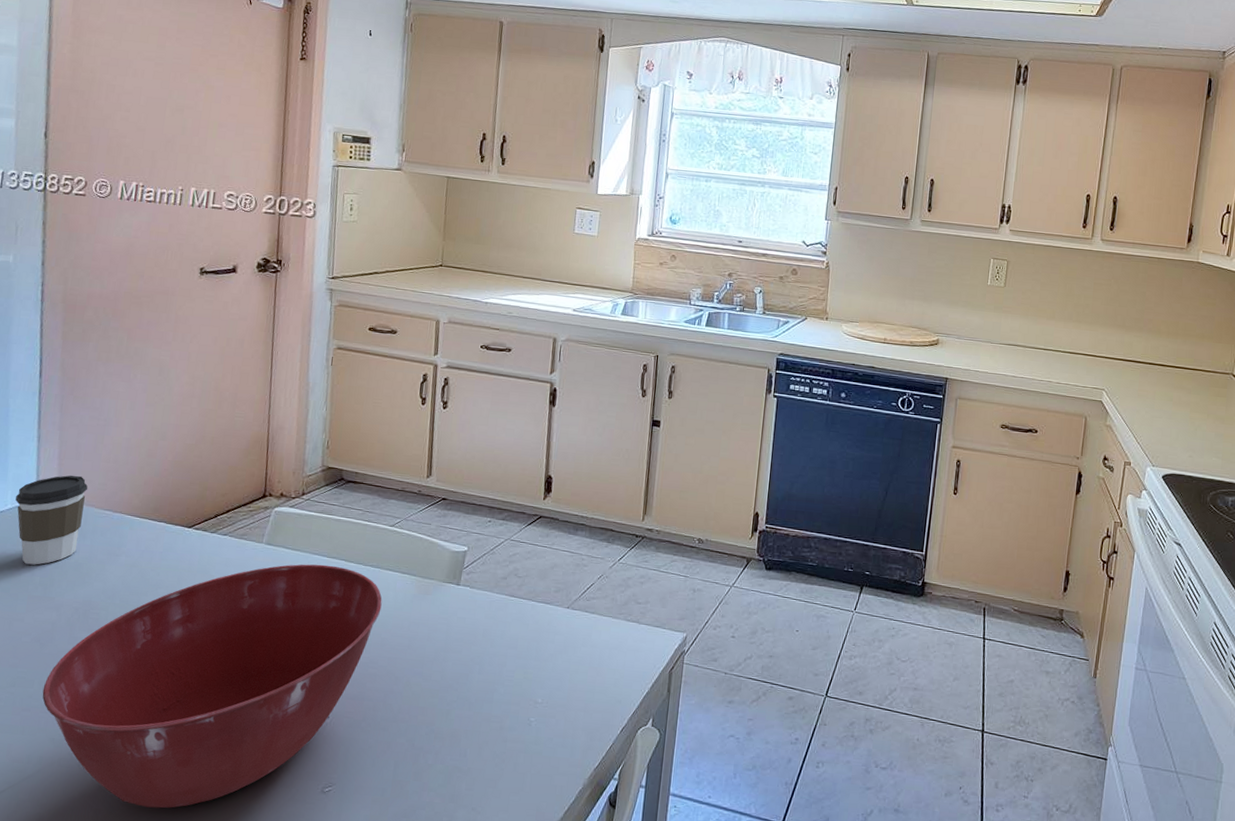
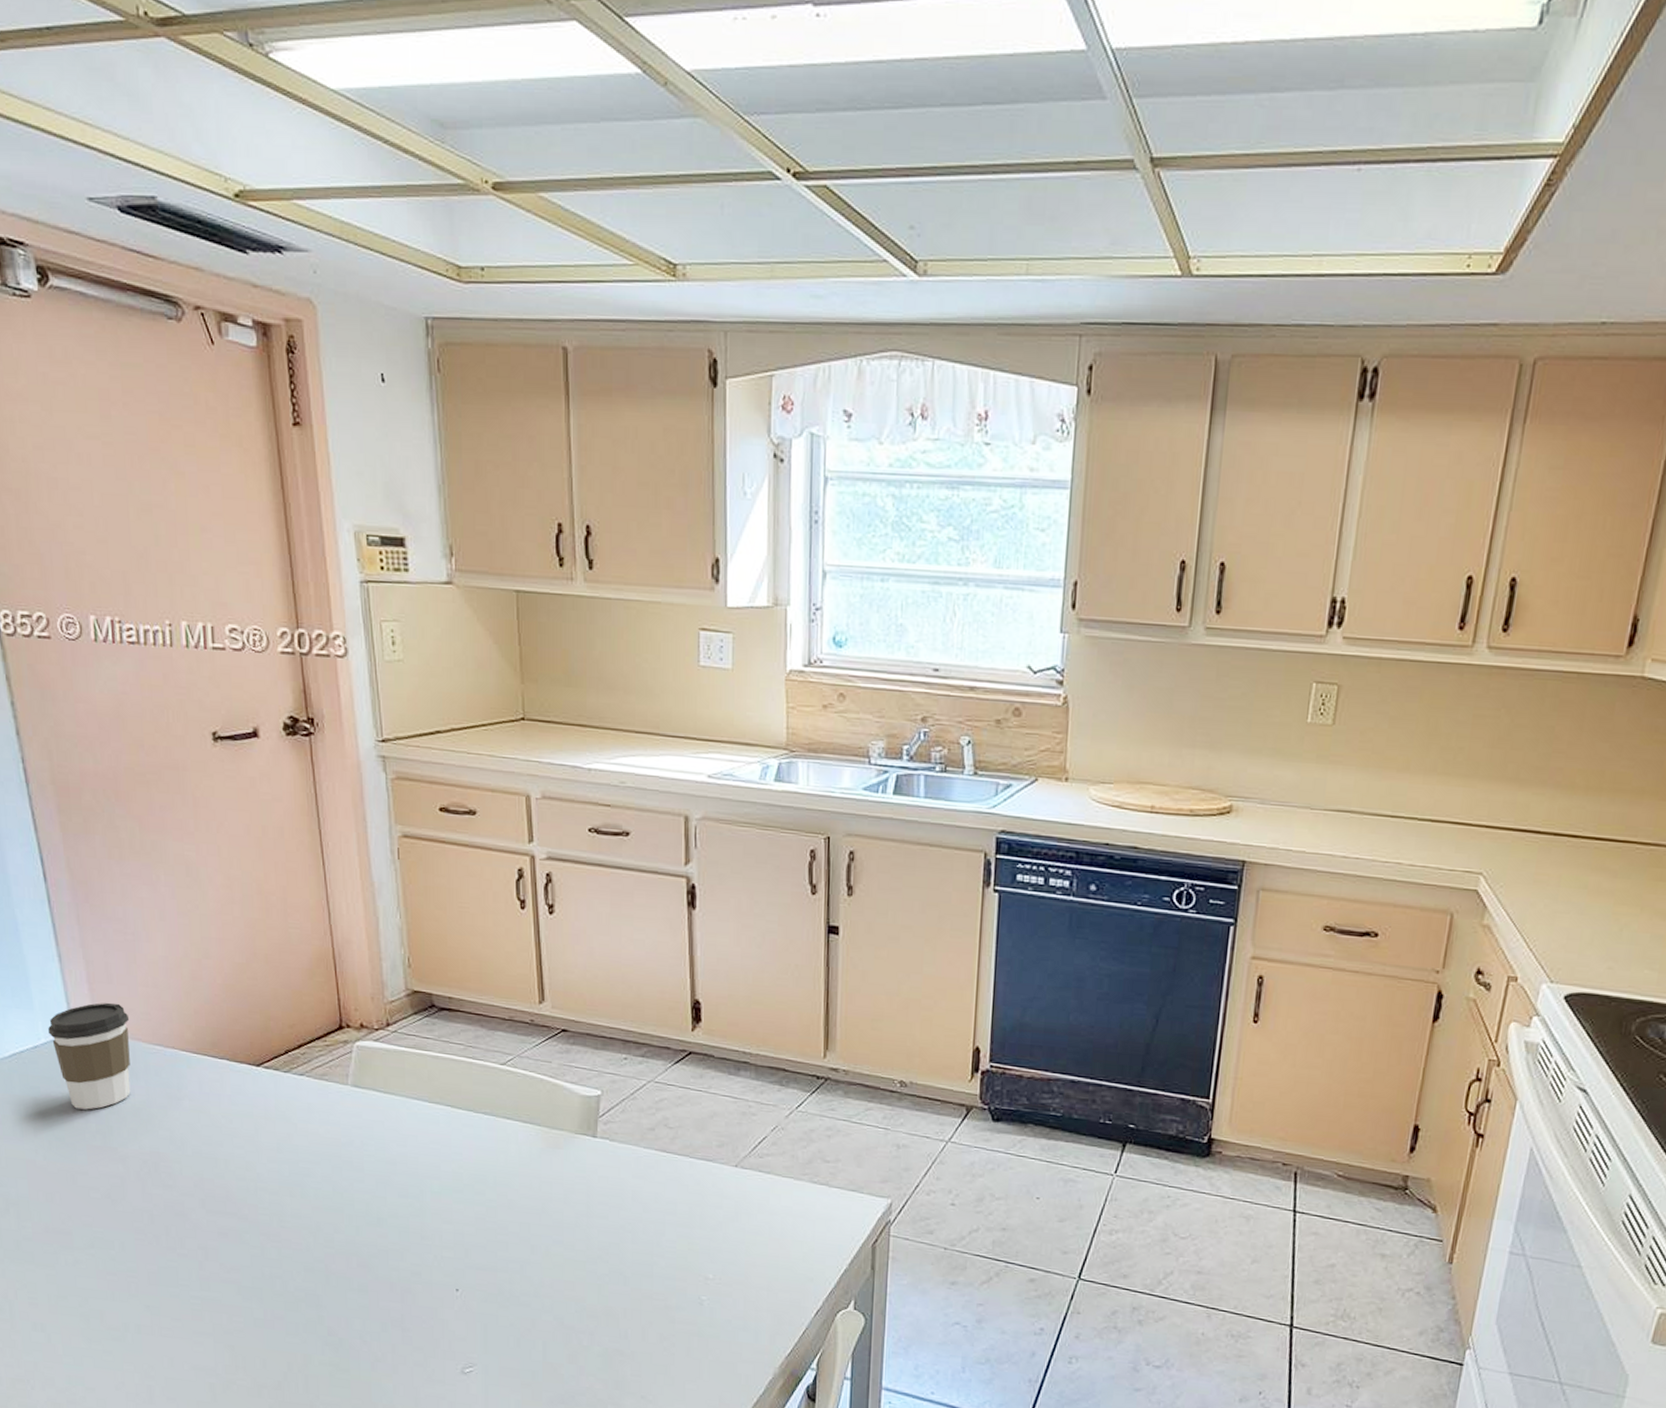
mixing bowl: present [42,564,382,808] -> none [125,1110,503,1385]

